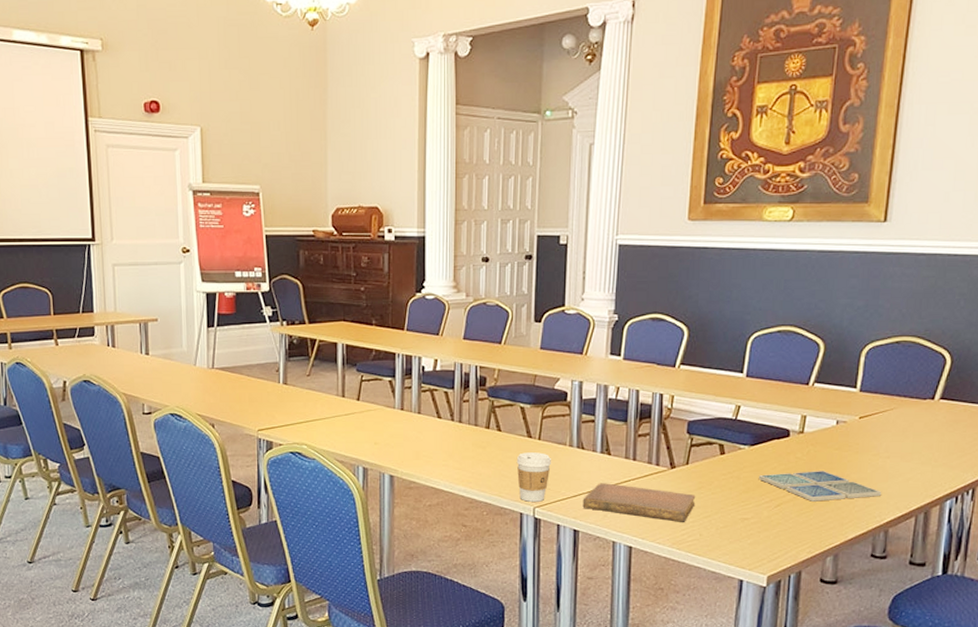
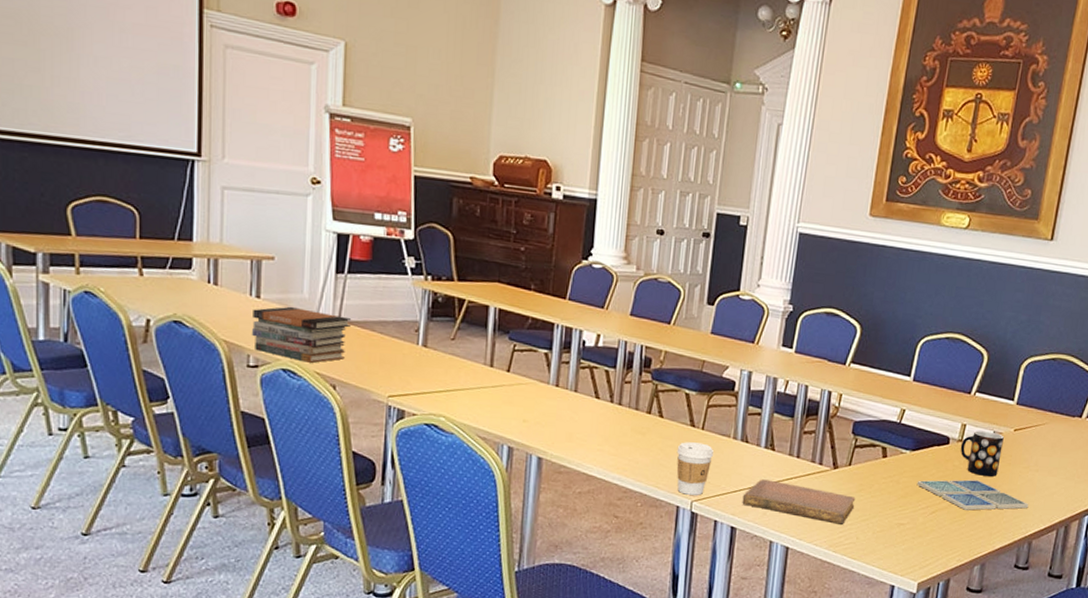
book stack: none [144,359,224,406] -> present [252,306,352,363]
mug: none [802,421,848,466] -> present [960,430,1004,476]

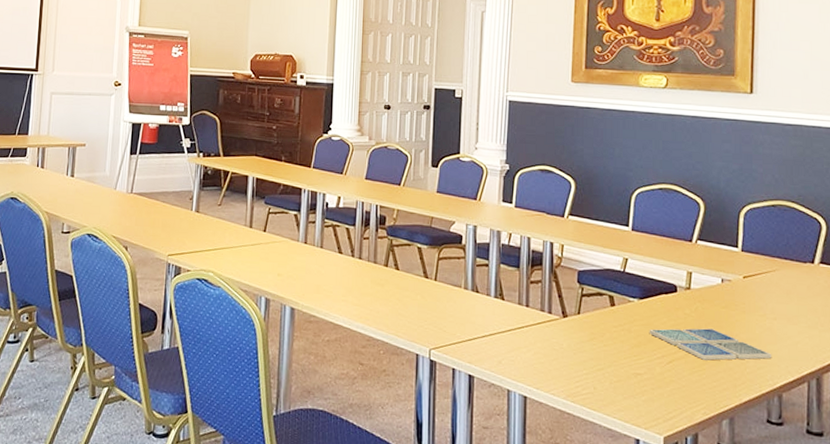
book stack: present [252,306,352,363] -> none [67,182,141,228]
coffee cup: present [676,442,713,495] -> none [413,292,447,344]
notebook: present [742,479,856,524] -> none [477,328,588,374]
mug: present [960,430,1004,476] -> none [689,278,734,325]

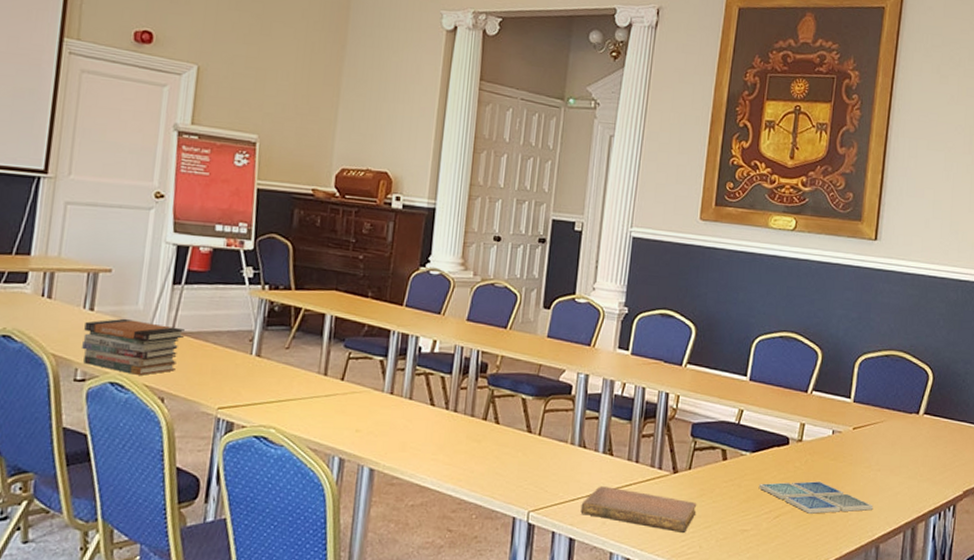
book stack: none [67,182,141,228] -> present [82,318,185,375]
notebook: none [477,328,588,374] -> present [580,486,697,532]

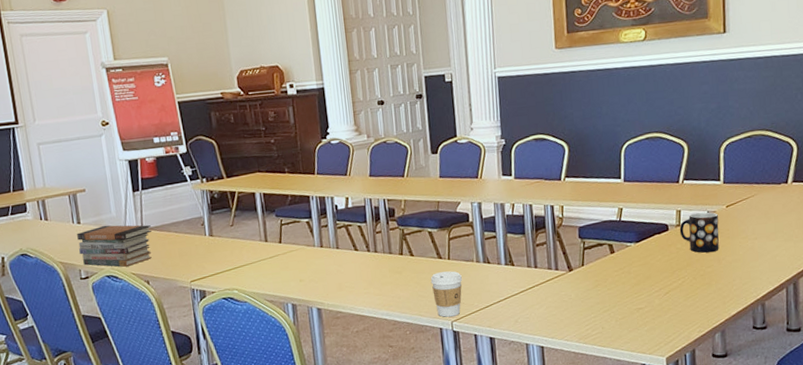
coffee cup: none [513,449,551,505] -> present [430,271,462,317]
notebook: present [580,486,697,532] -> none [494,291,594,319]
drink coaster: present [758,481,874,514] -> none [646,257,755,286]
mug: none [800,430,843,477] -> present [679,212,719,253]

